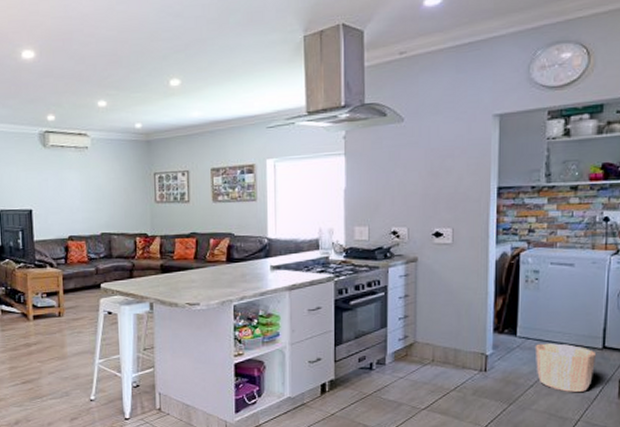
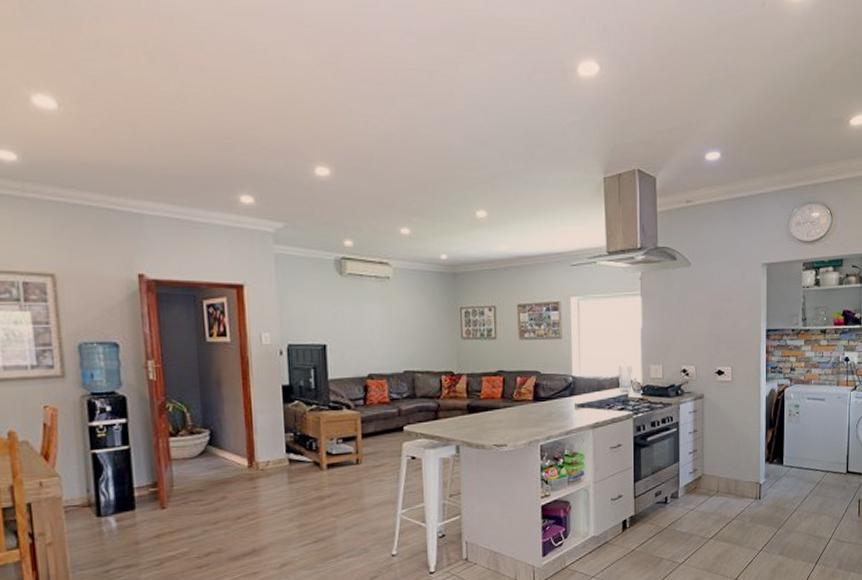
waste basket: present [535,343,597,393] -> none [797,470,843,514]

